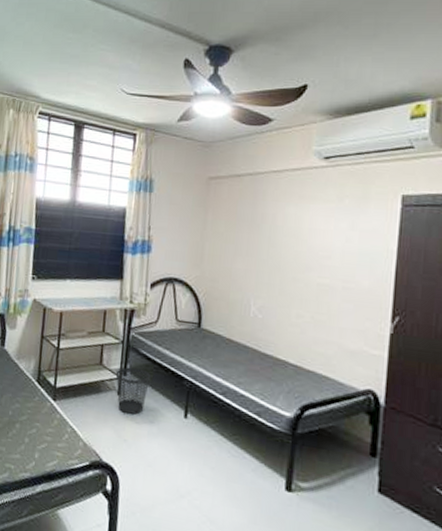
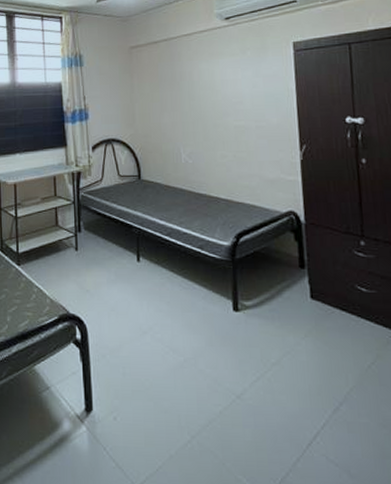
wastebasket: present [115,367,151,414] -> none [71,224,103,266]

